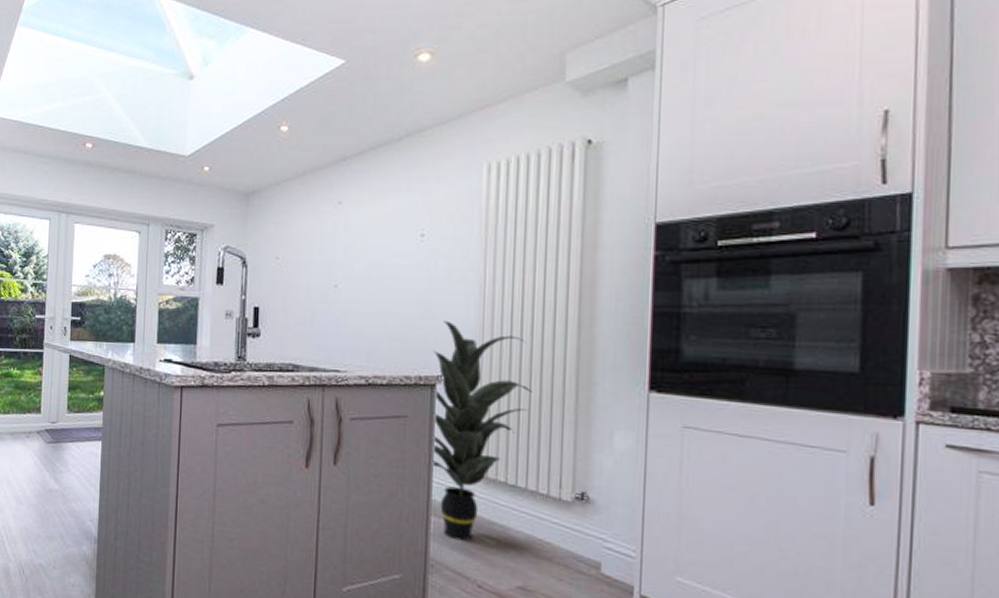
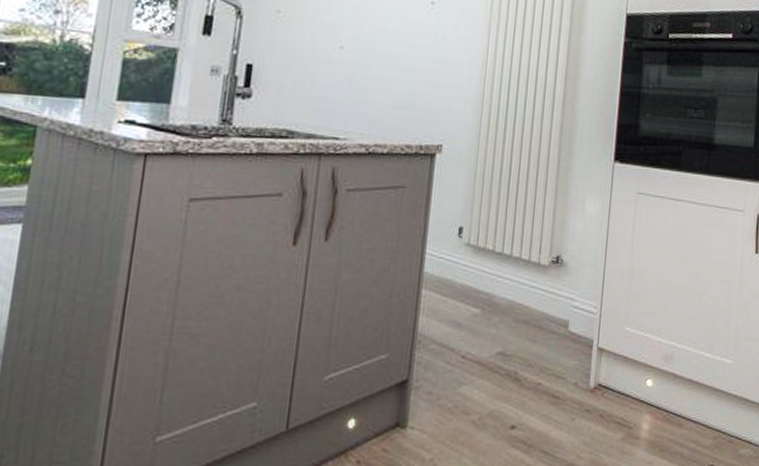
indoor plant: present [431,320,533,541] -> none [426,90,522,312]

